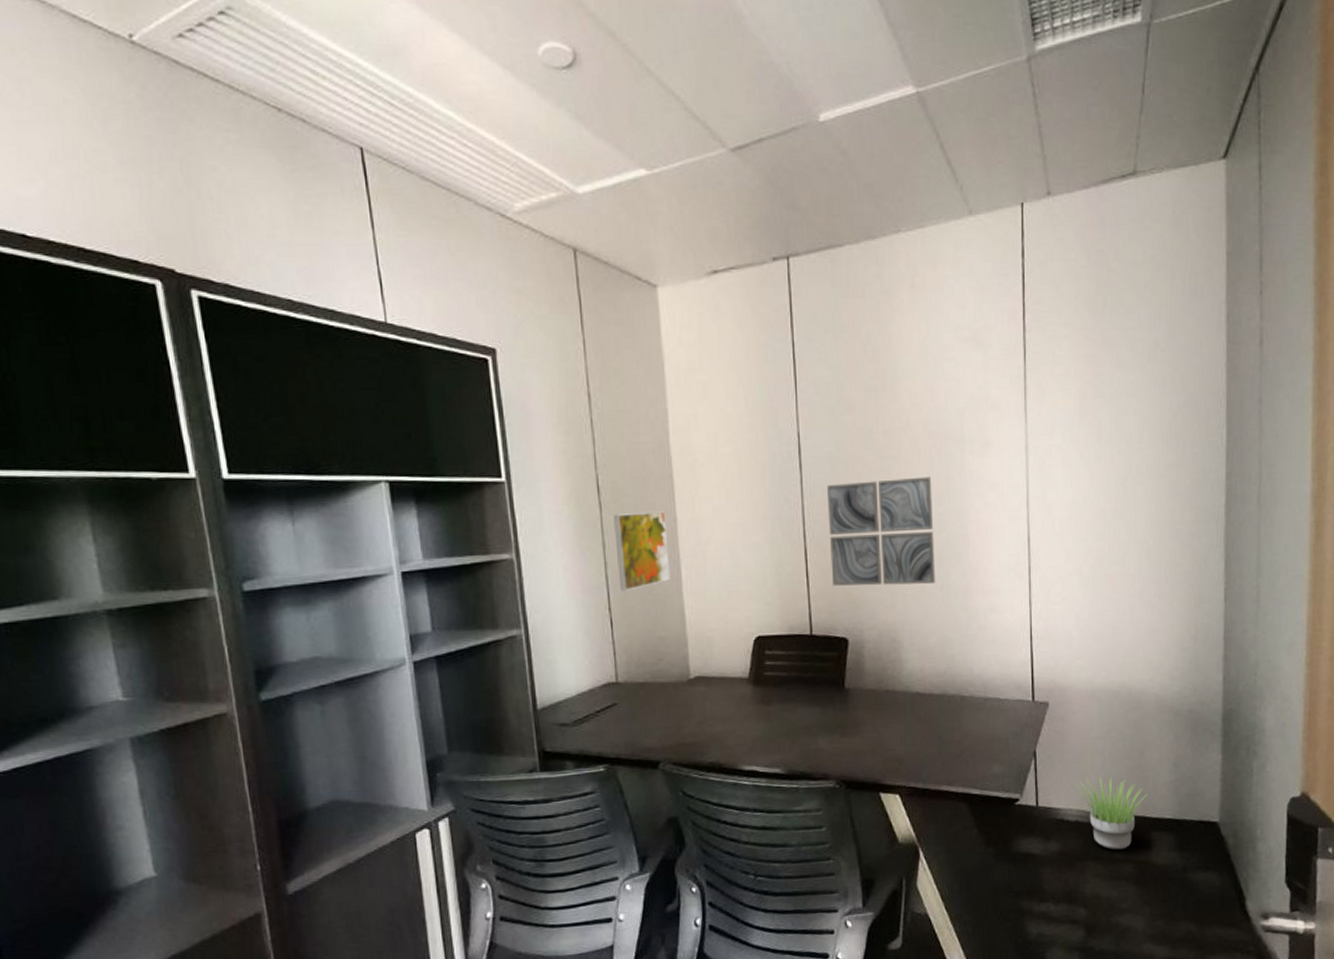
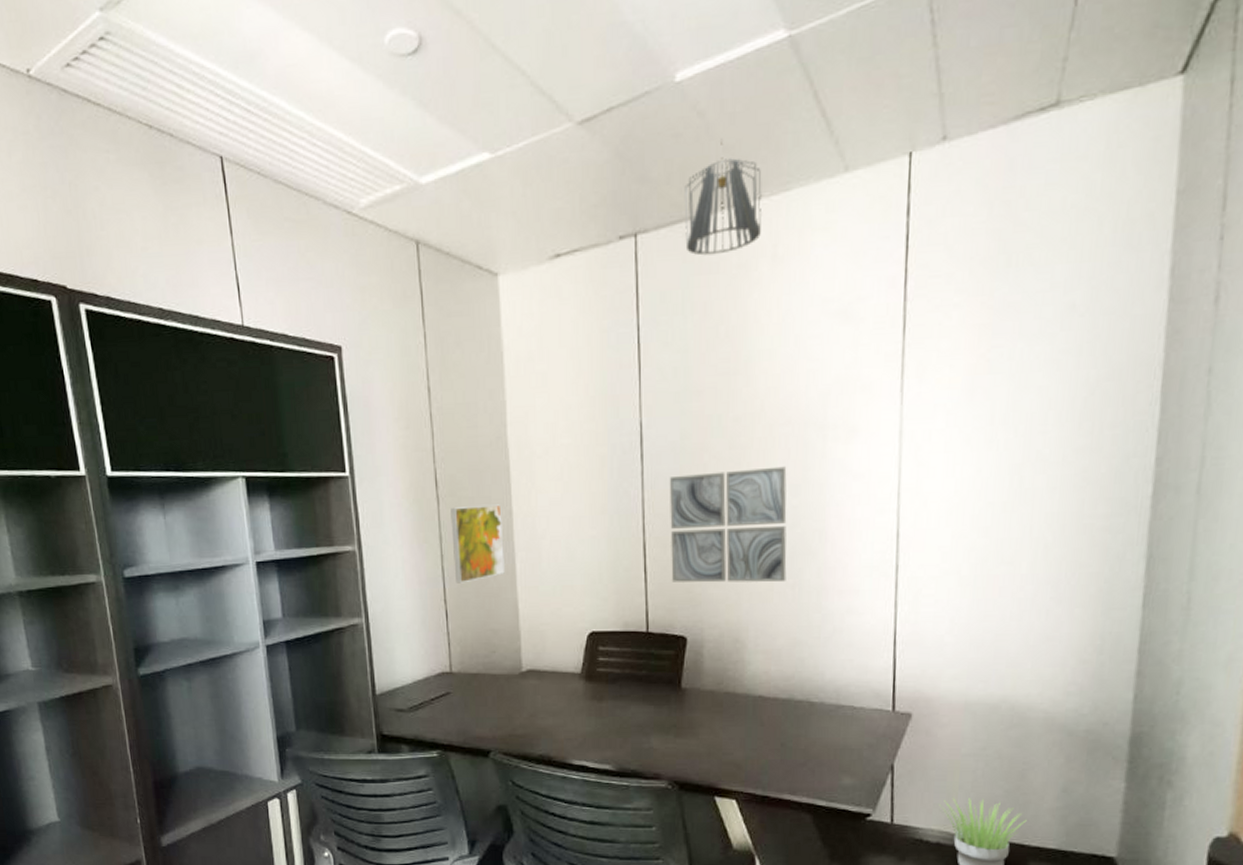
pendant light: none [831,176,900,281] -> present [684,138,762,256]

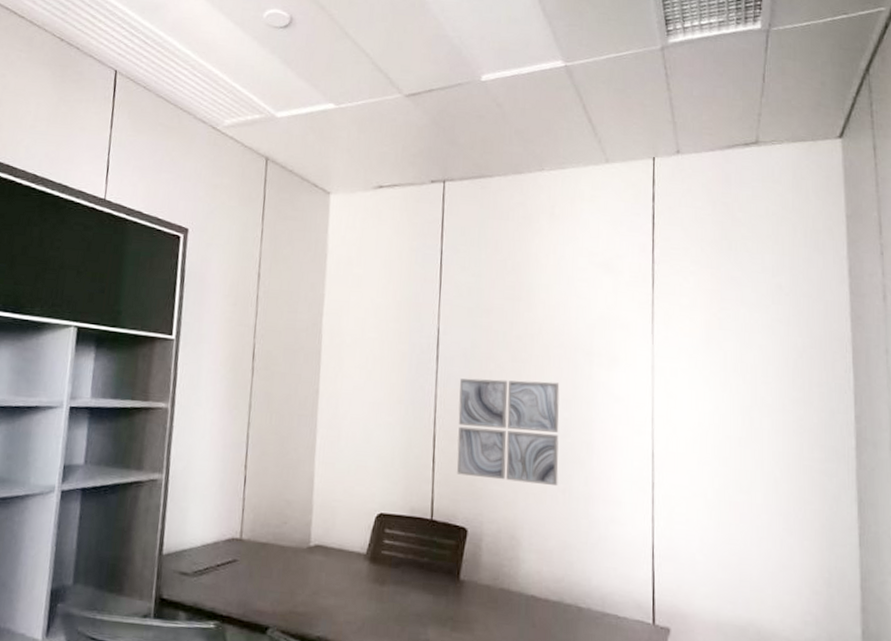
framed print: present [451,504,505,584] -> none [258,380,310,452]
pendant light: present [684,138,762,256] -> none [483,124,544,206]

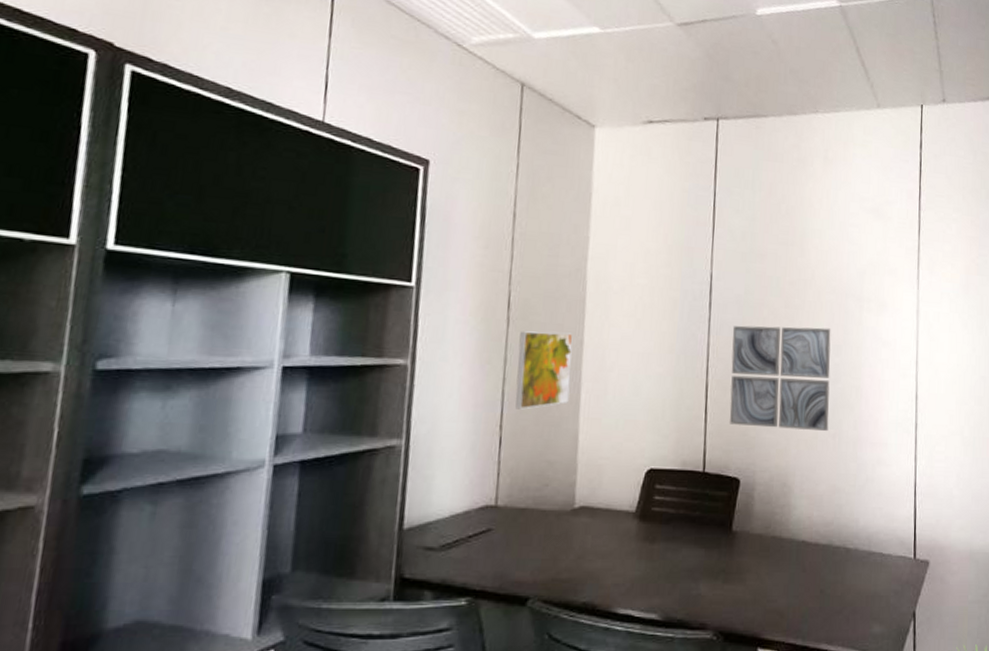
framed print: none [258,380,310,452] -> present [515,331,573,410]

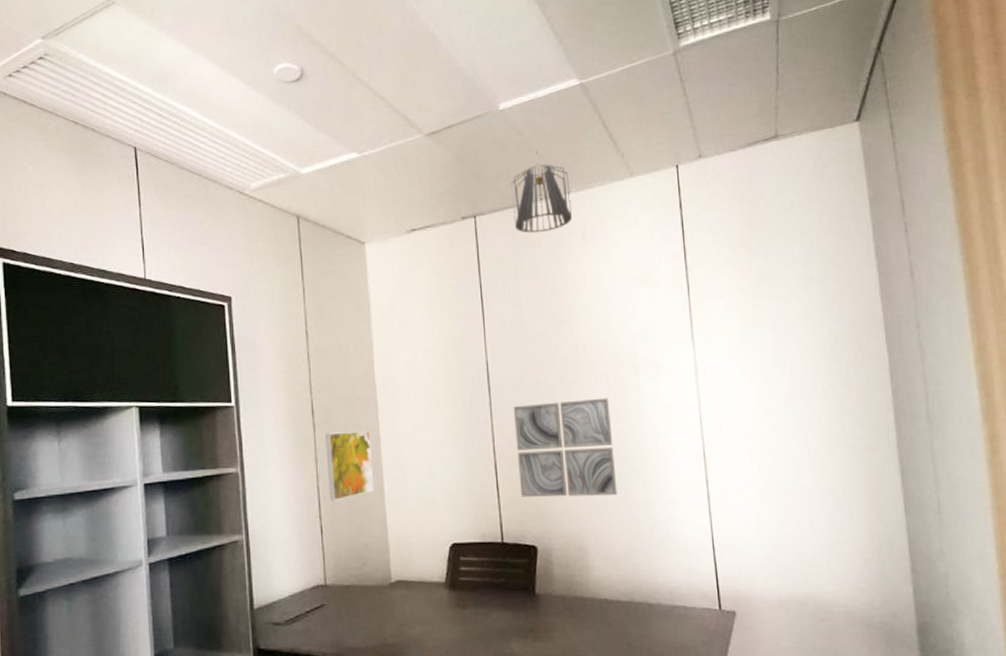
pendant light: none [757,63,818,148] -> present [511,150,572,233]

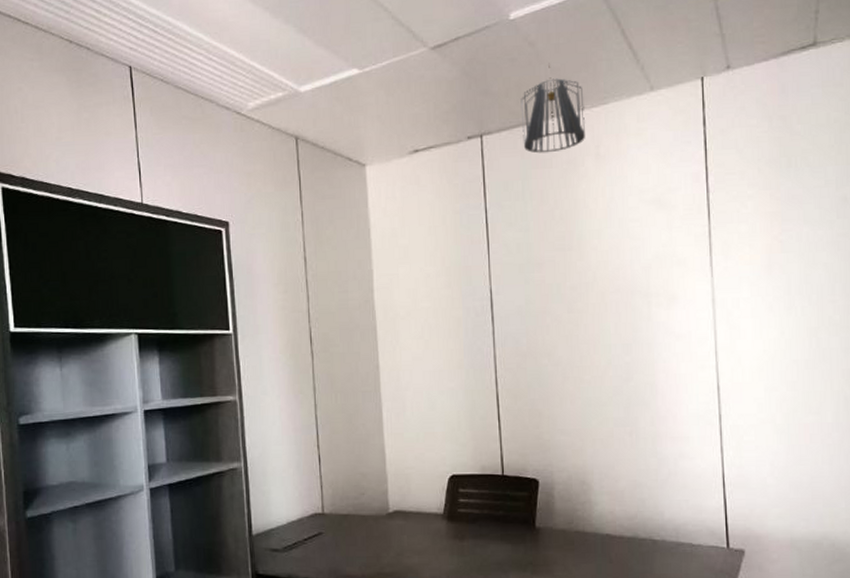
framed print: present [325,430,374,501] -> none [324,359,373,431]
wall art: present [513,398,618,497] -> none [517,328,624,430]

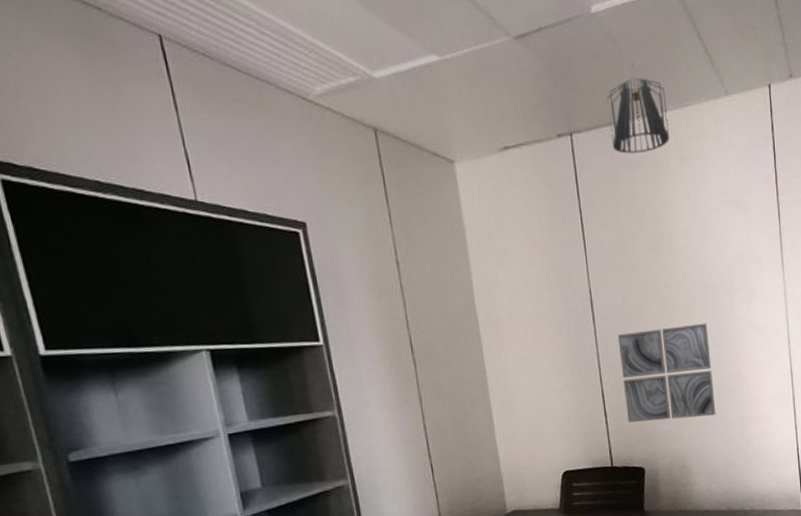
wall art: none [517,328,624,430] -> present [617,323,716,423]

